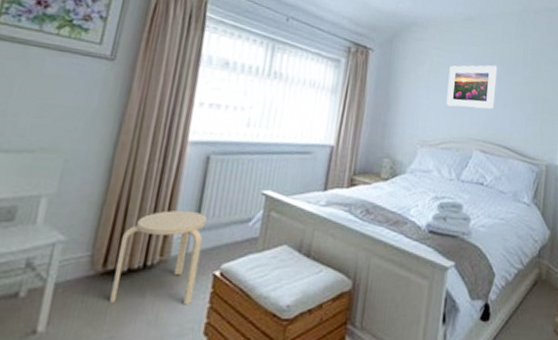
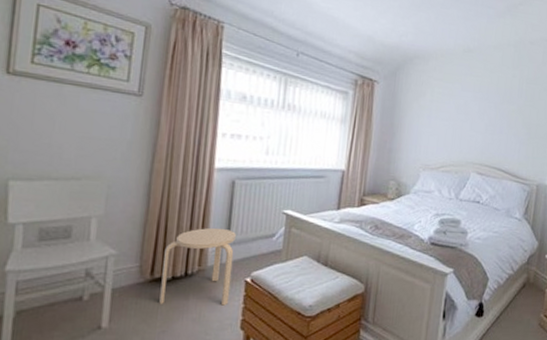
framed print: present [446,65,498,110] -> none [446,94,495,136]

